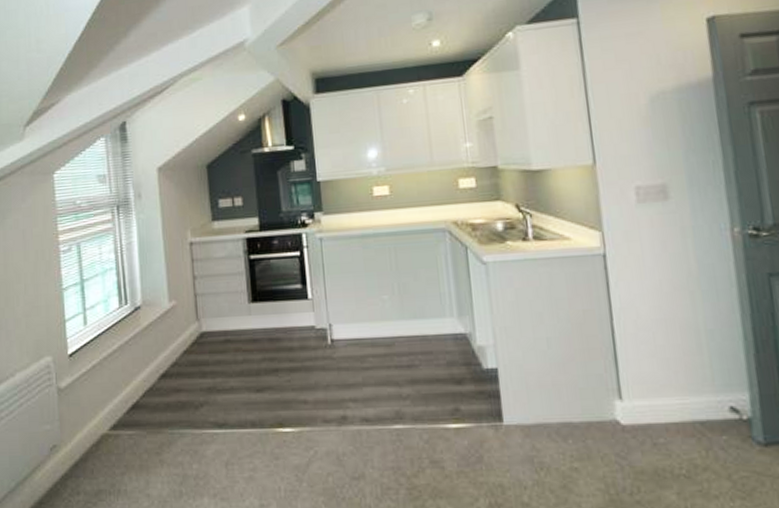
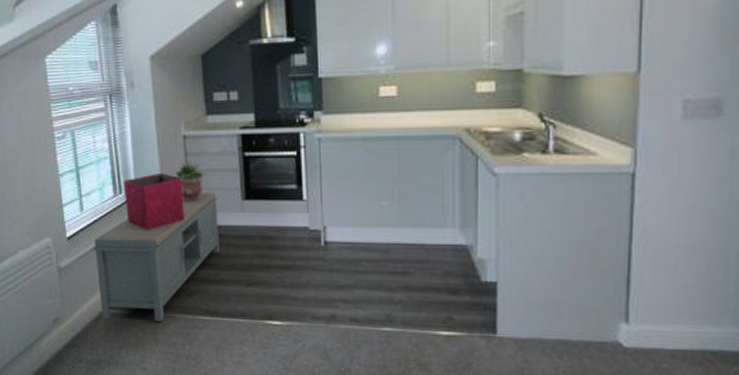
bench: none [96,297,227,443] -> present [93,192,220,322]
storage bin: none [130,281,192,342] -> present [124,174,185,231]
potted plant: none [182,266,212,307] -> present [175,160,206,201]

